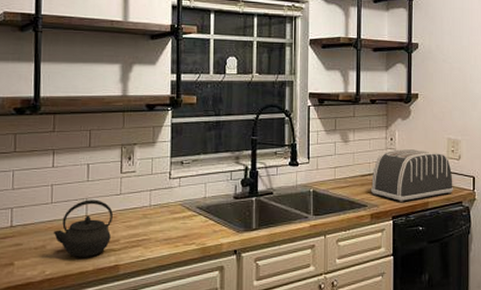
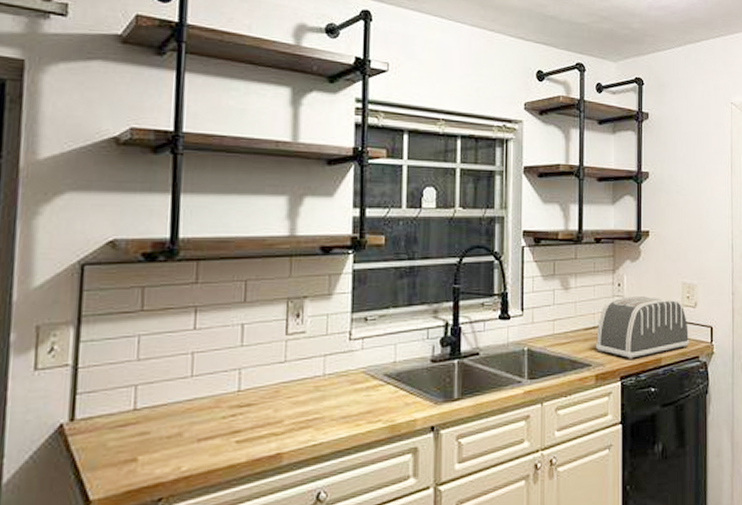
kettle: present [53,200,113,257] -> none [192,370,275,446]

